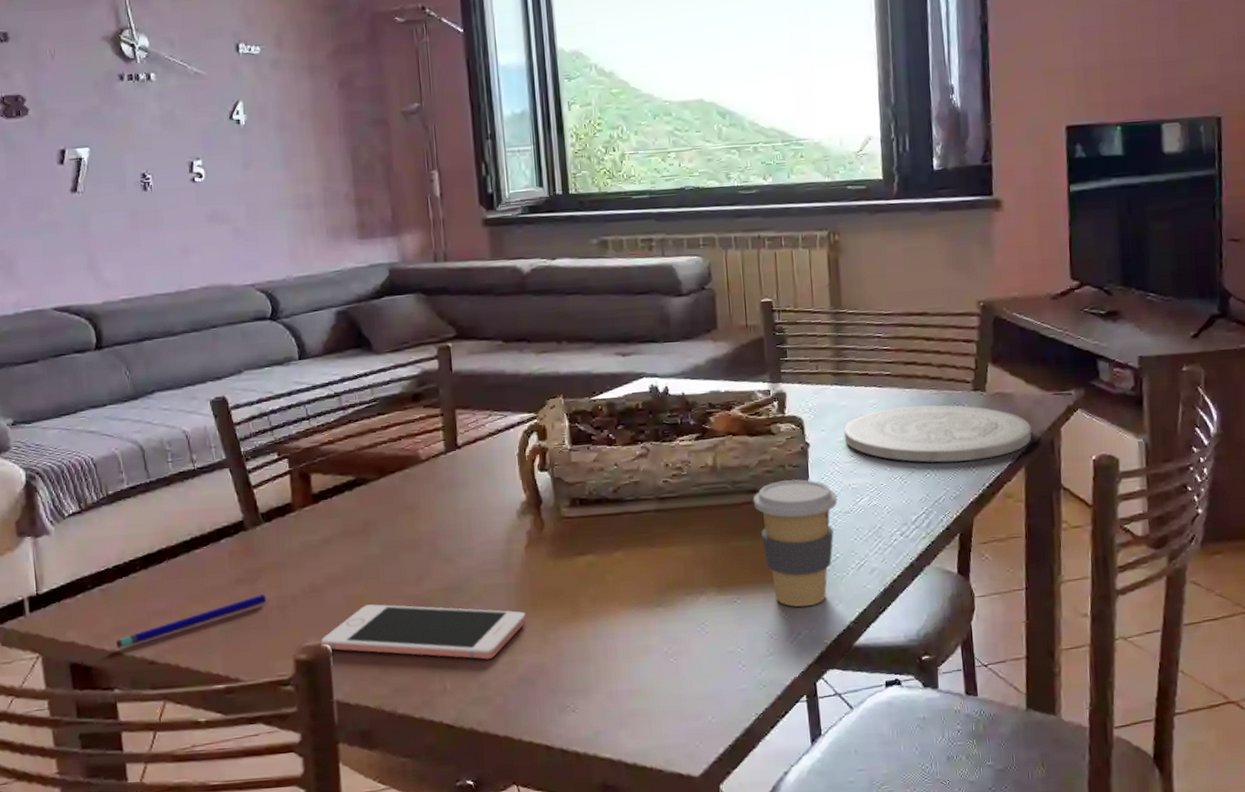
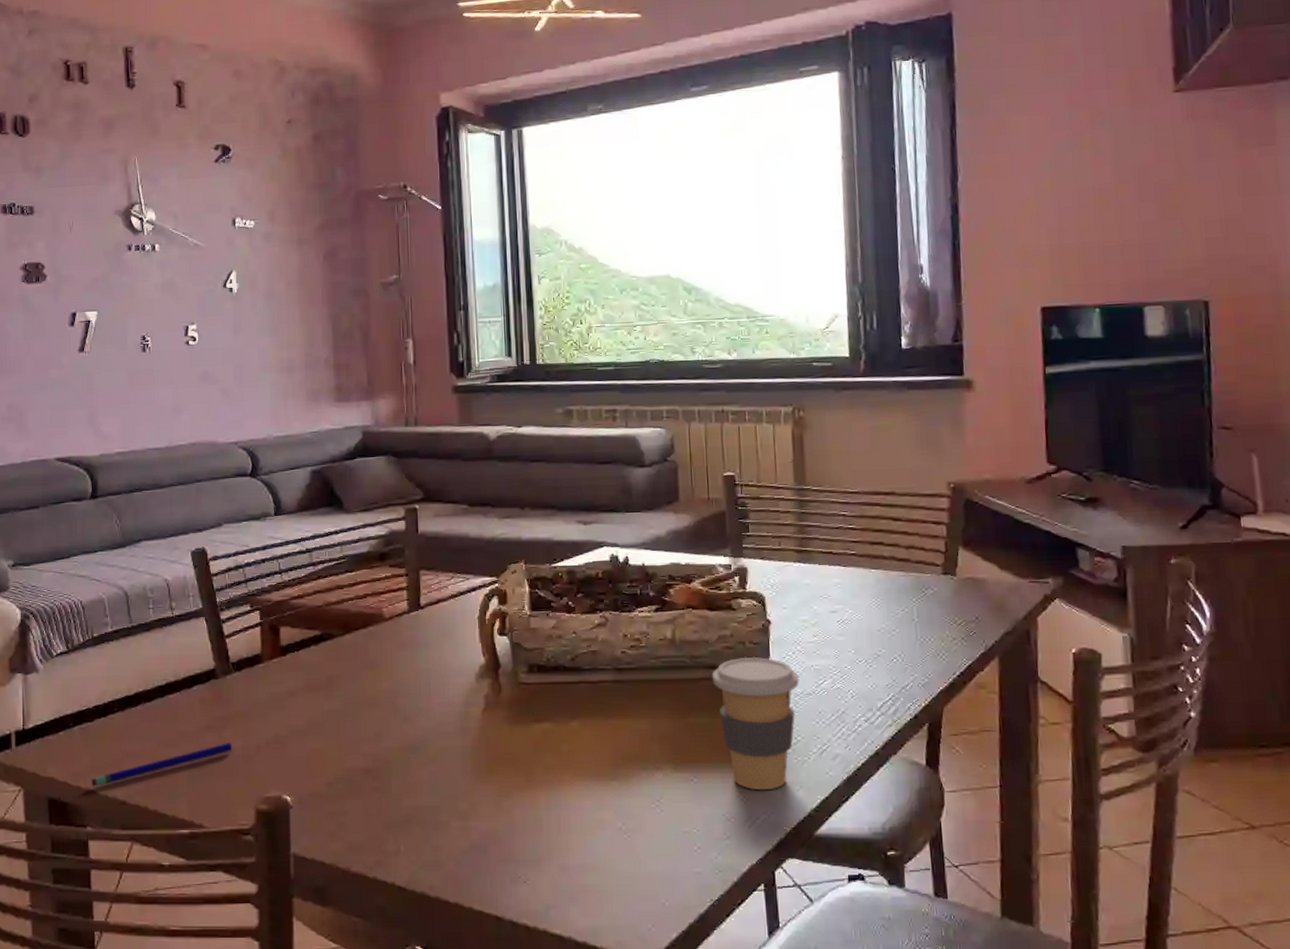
cell phone: present [320,604,526,660] -> none [281,759,481,823]
plate: present [843,405,1032,463] -> none [806,587,1006,649]

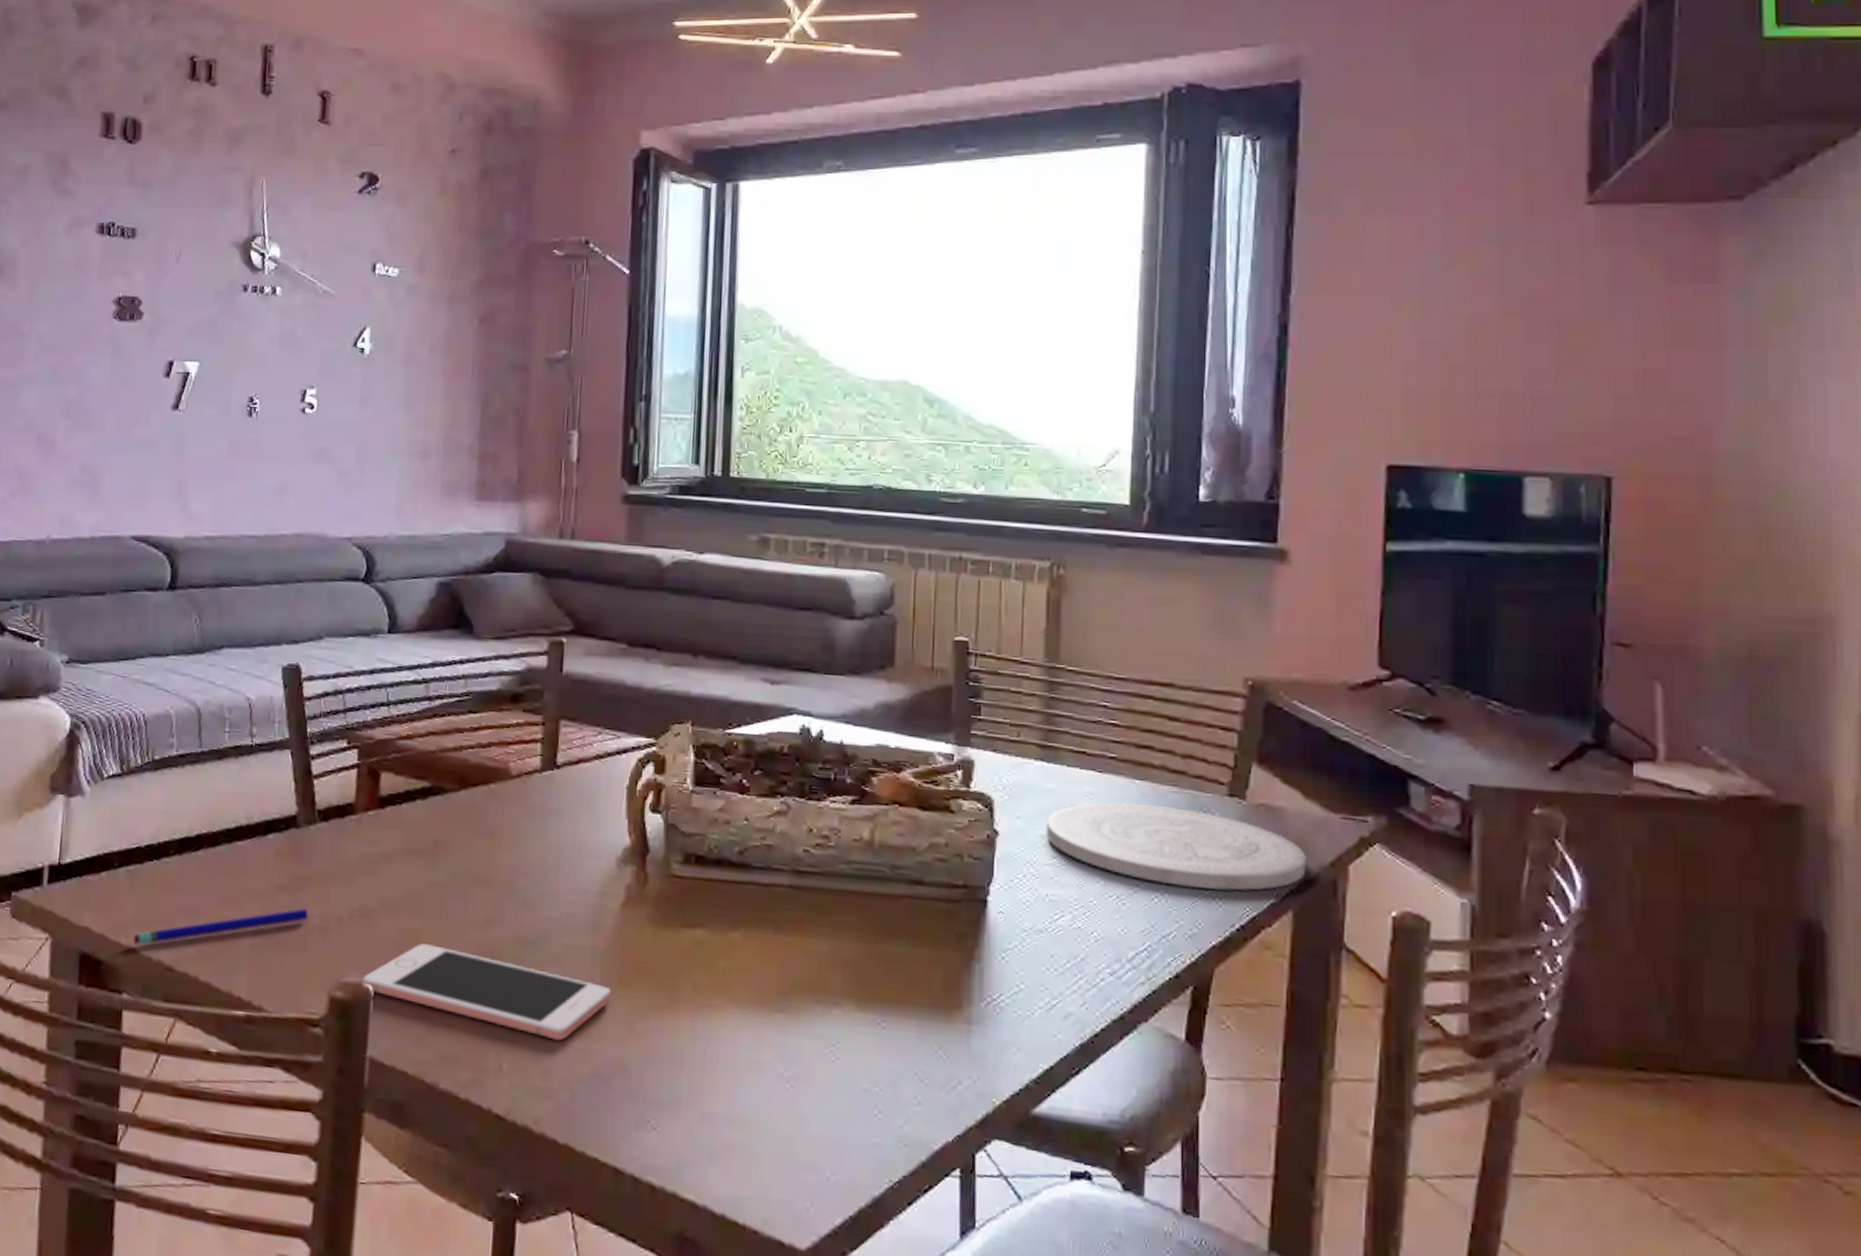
cell phone: none [281,759,481,823] -> present [361,943,611,1041]
coffee cup: present [711,656,799,791] -> none [916,874,1029,1049]
plate: none [806,587,1006,649] -> present [1045,801,1306,891]

